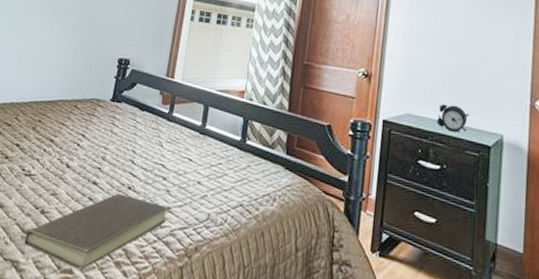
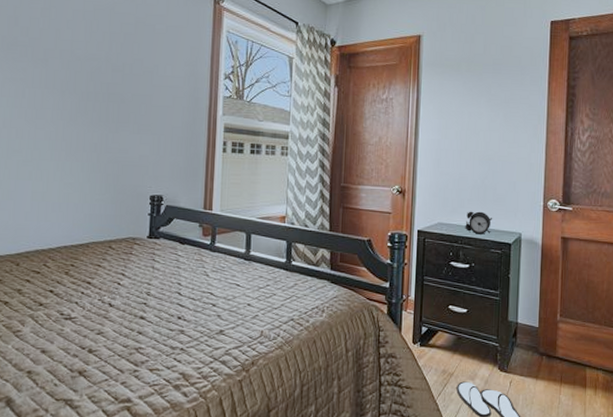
book: present [10,193,167,270] -> none [57,324,220,398]

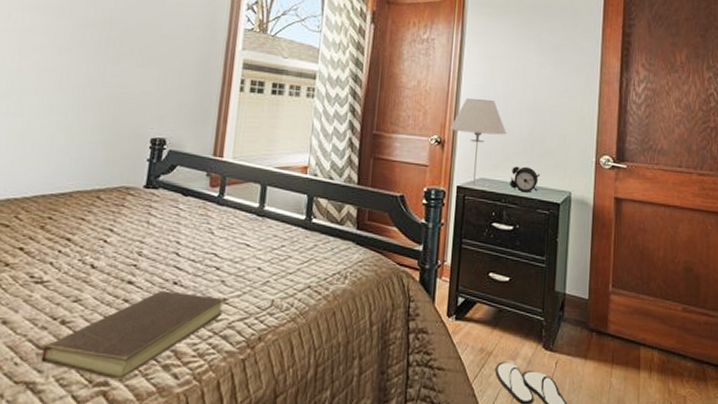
book: none [57,324,220,398] -> present [20,290,223,381]
table lamp: none [409,152,461,229] -> present [449,98,507,185]

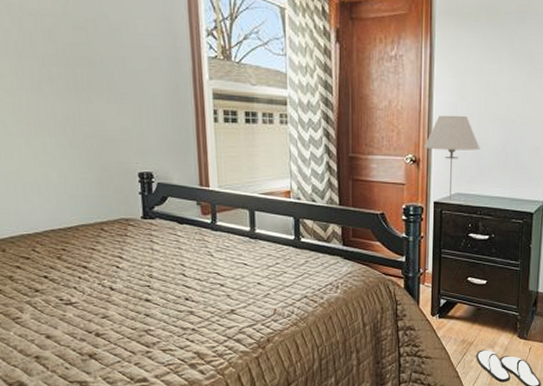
book: present [20,290,223,381] -> none [65,305,233,377]
alarm clock: present [509,166,541,193] -> none [484,180,514,204]

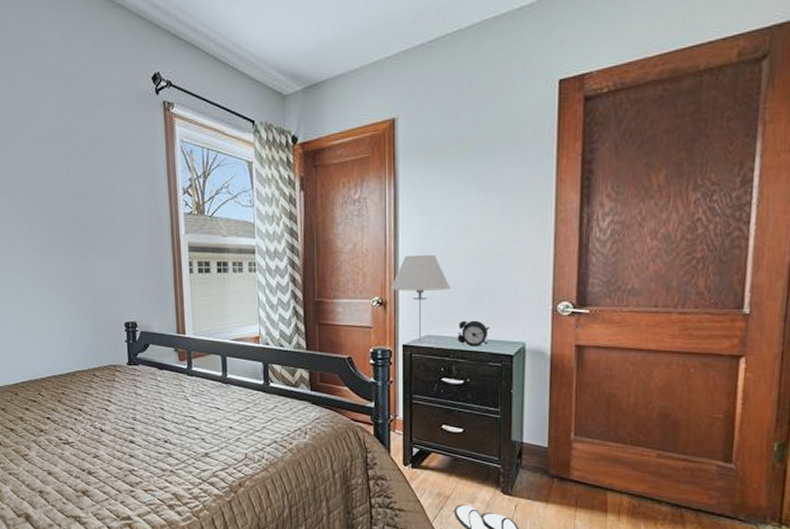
alarm clock: none [484,180,514,204] -> present [457,320,490,346]

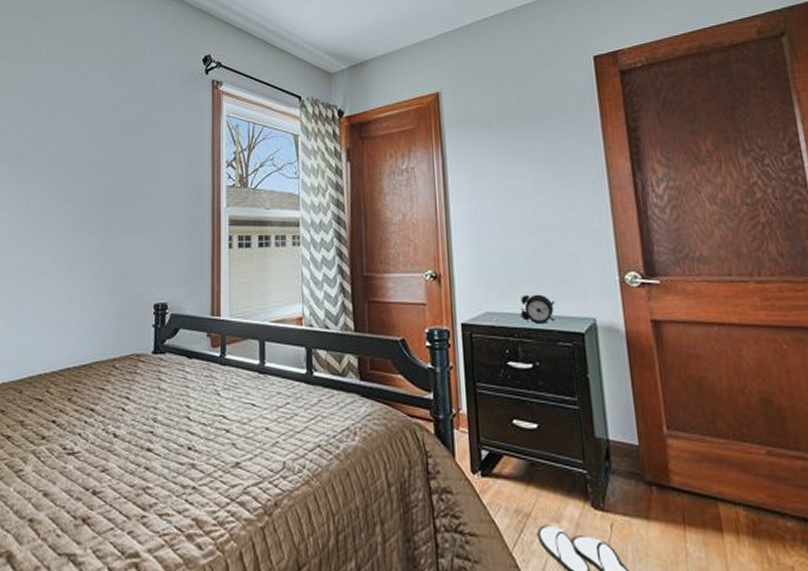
table lamp: present [390,255,451,343] -> none [443,225,508,321]

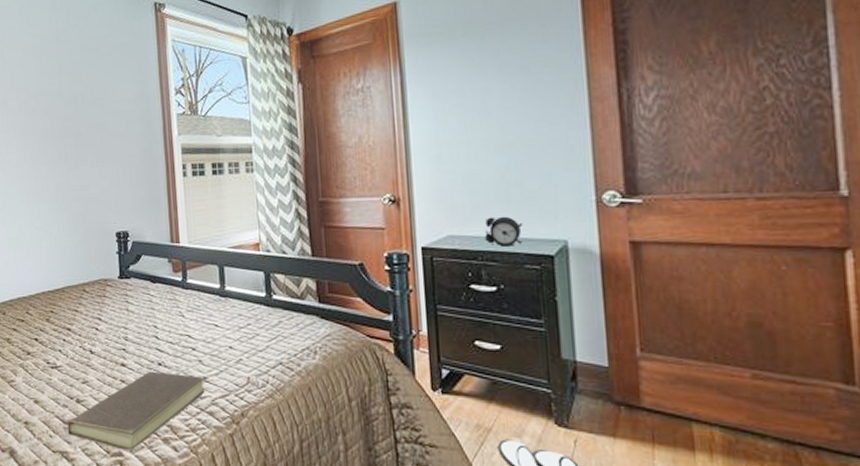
book: none [60,456,237,552] -> present [50,371,205,452]

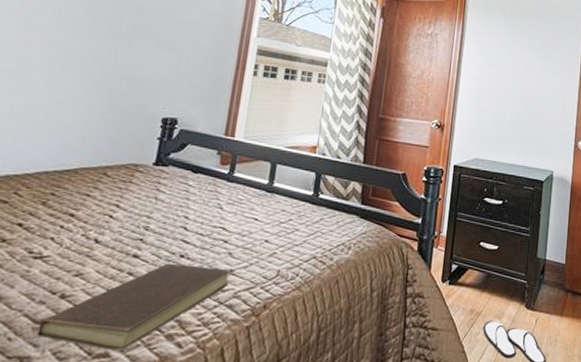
alarm clock: present [484,216,523,247] -> none [500,148,527,171]

